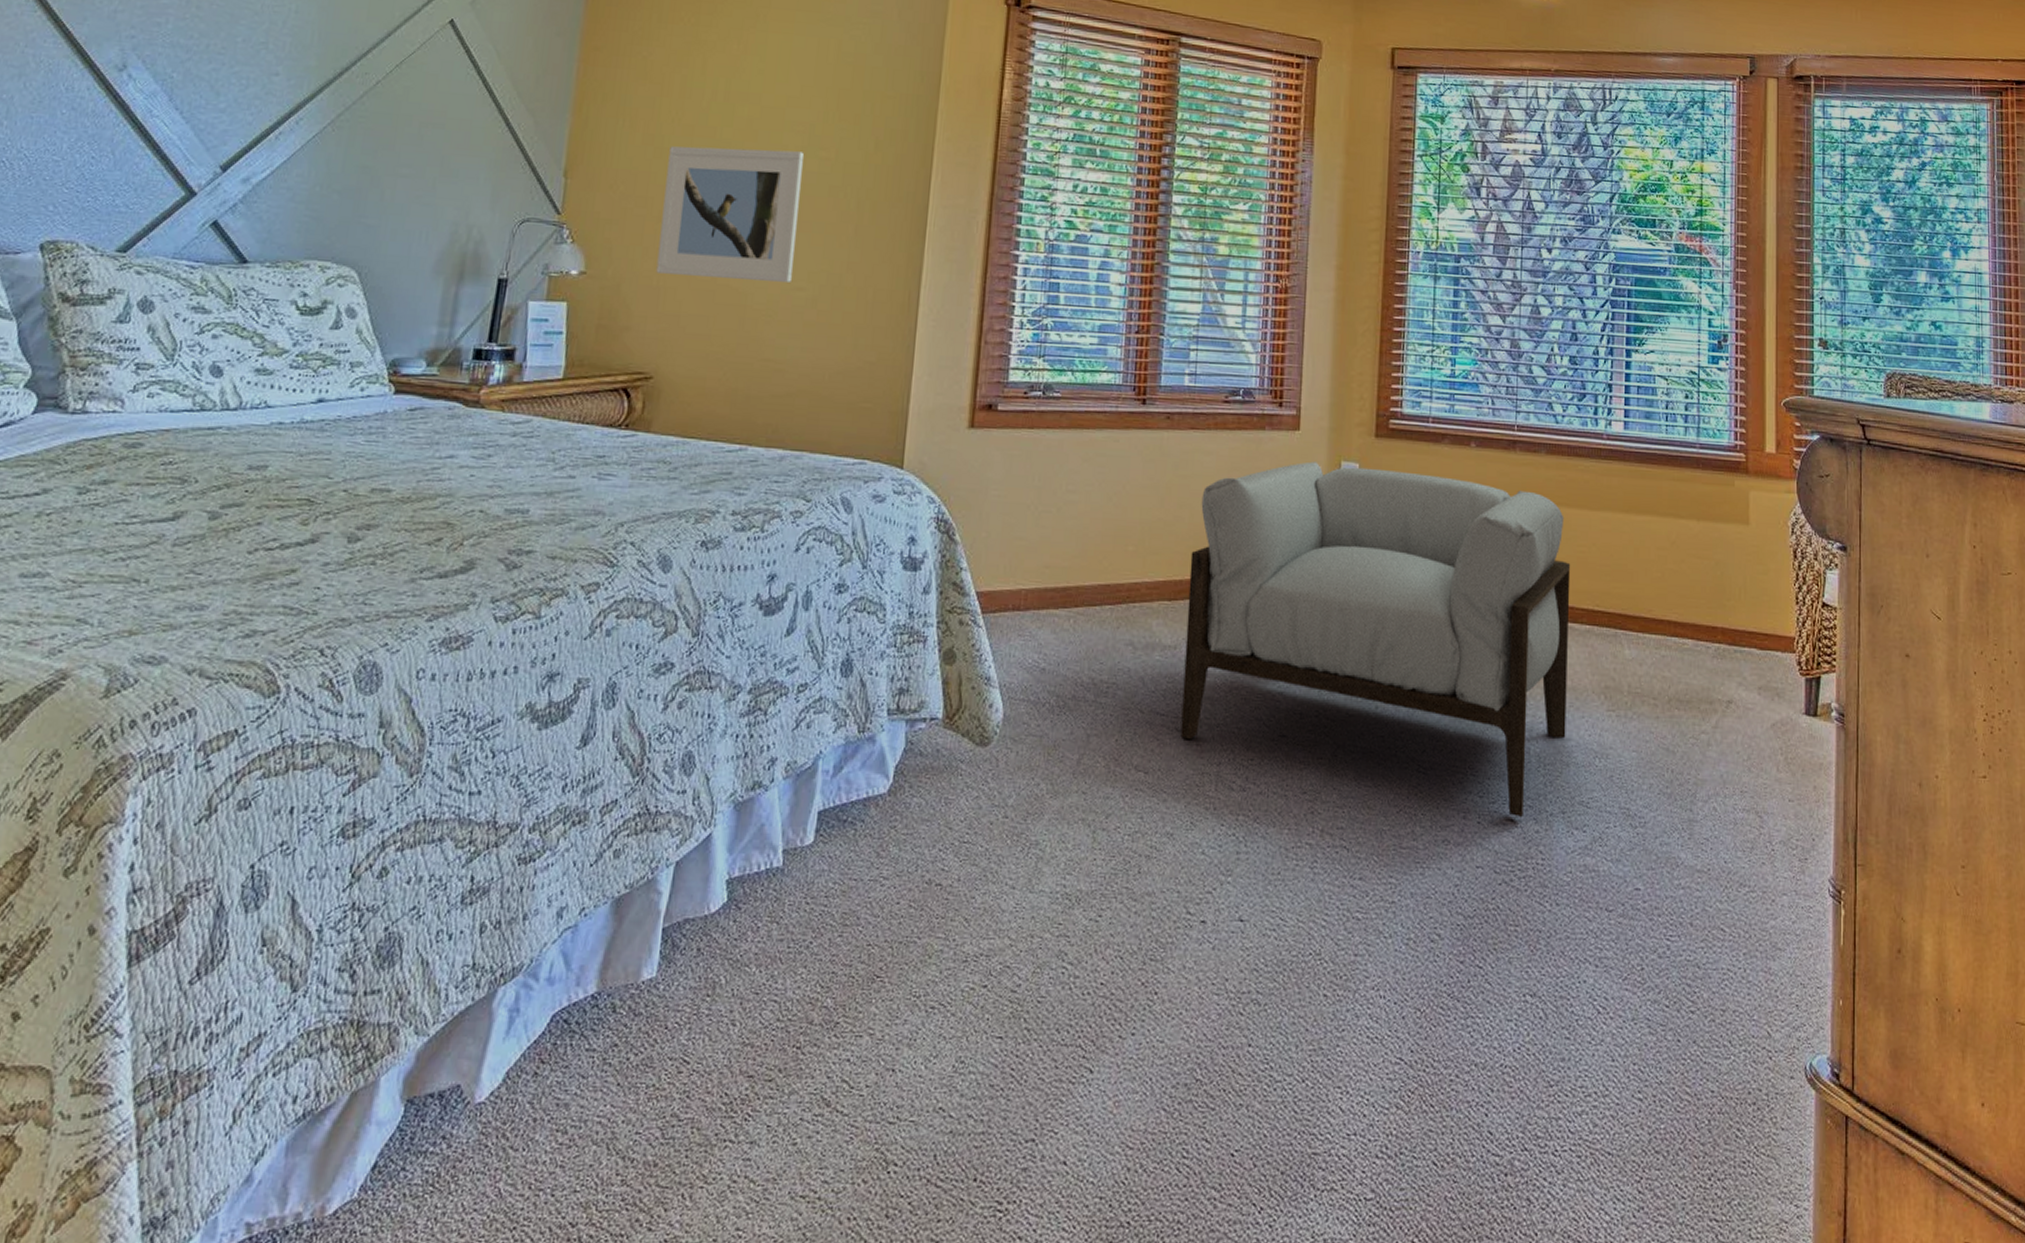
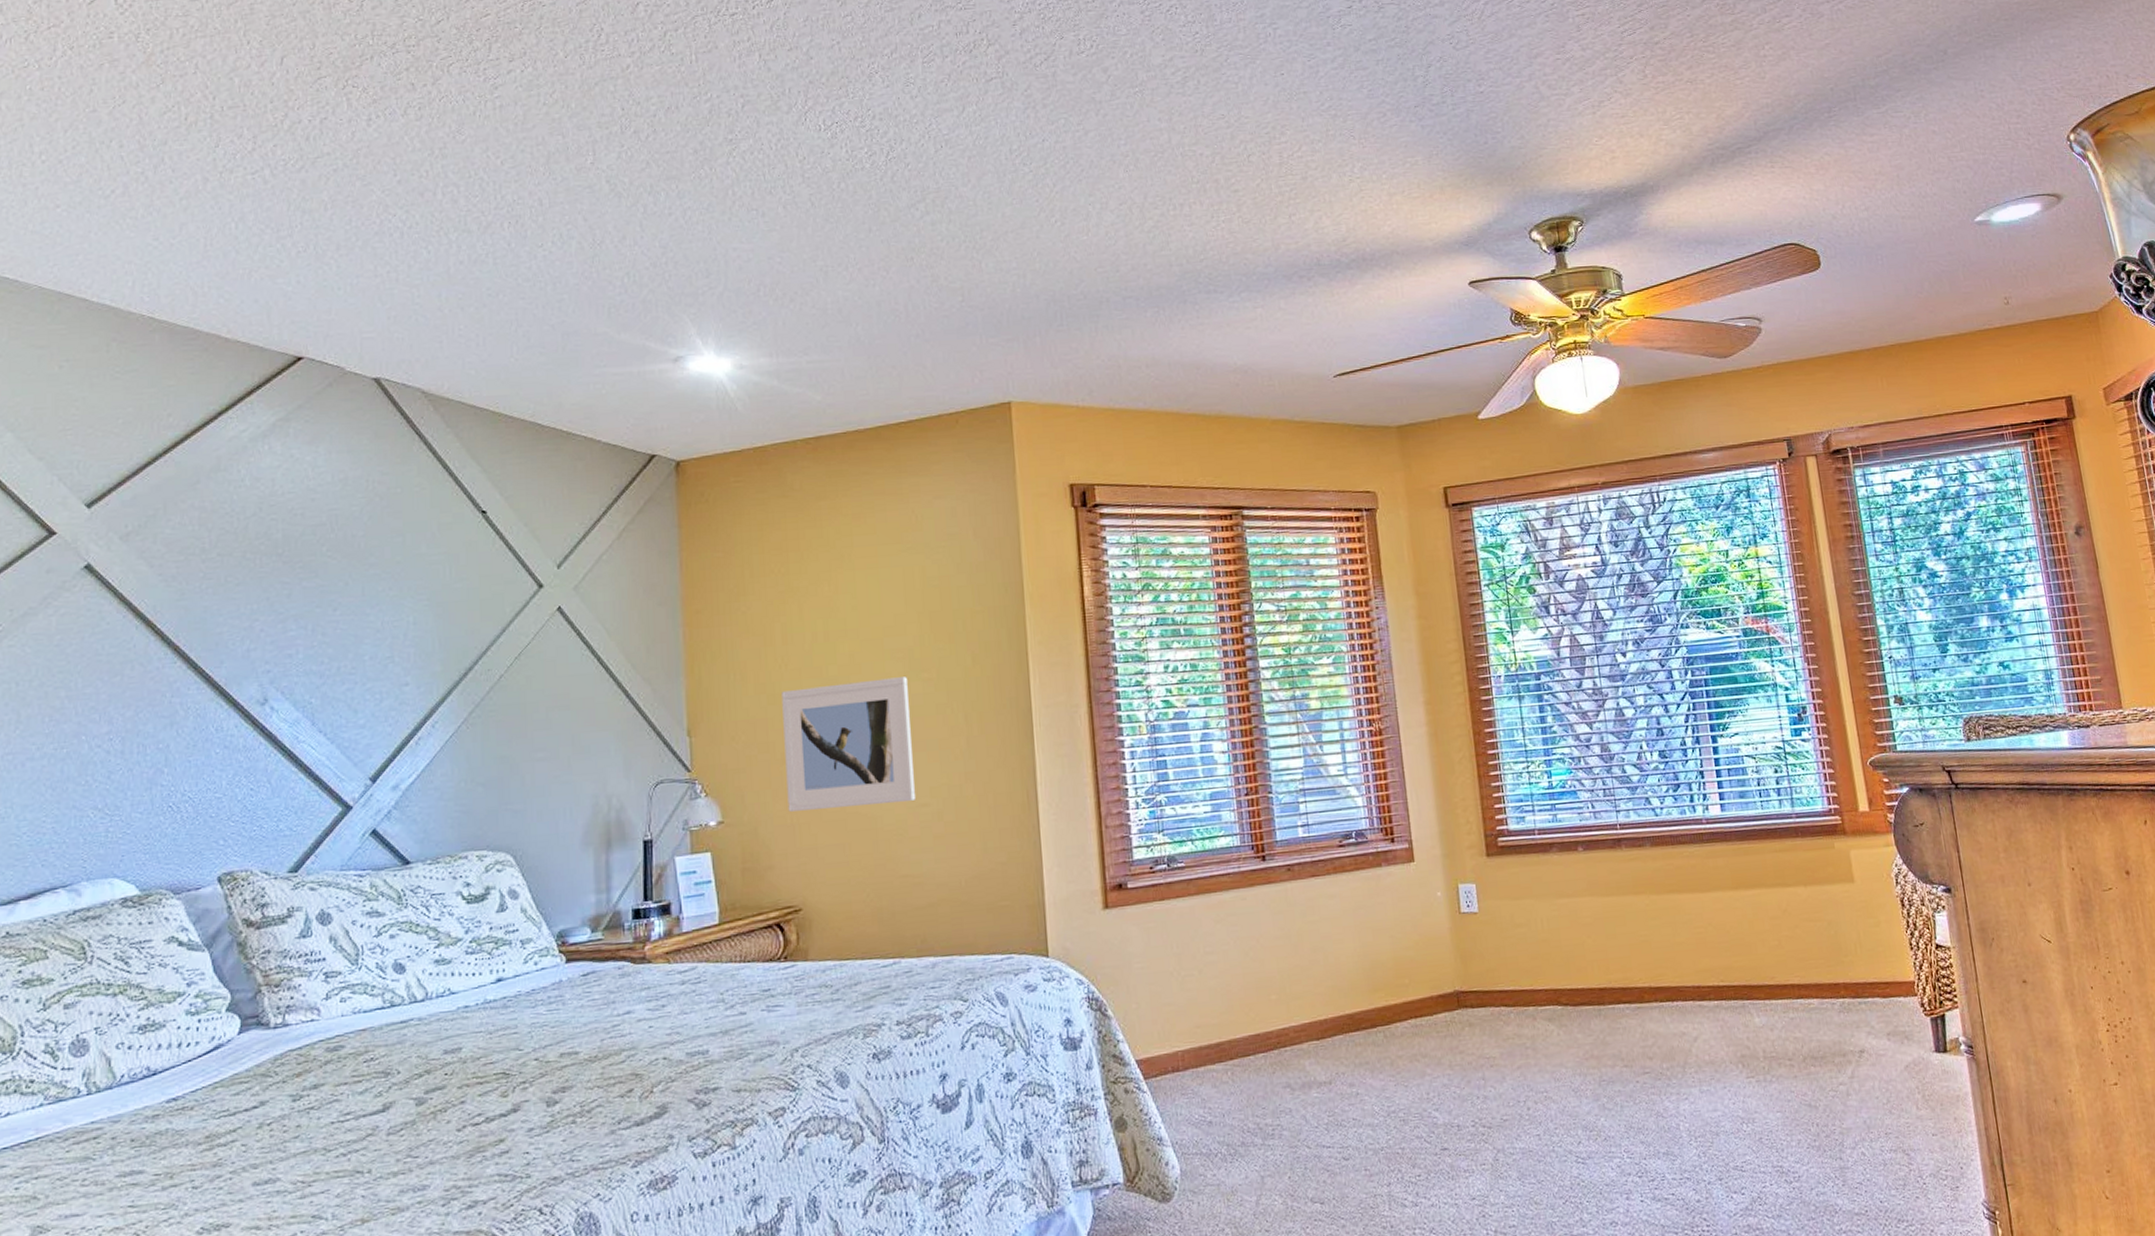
armchair: present [1180,461,1571,817] -> none [1331,883,1712,1190]

